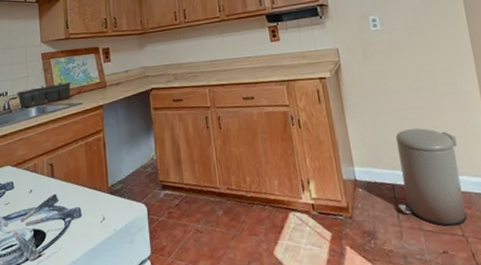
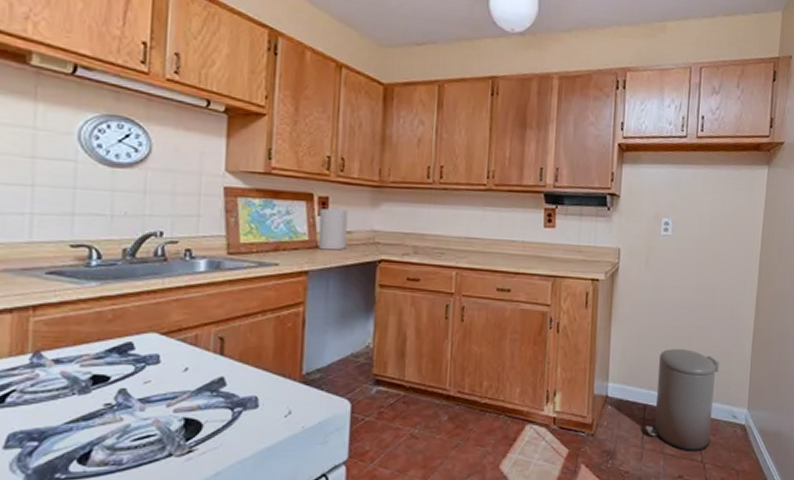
dish rack: present [17,82,71,108] -> none [178,231,266,258]
paper towel holder: none [104,53,126,88] -> present [317,206,348,251]

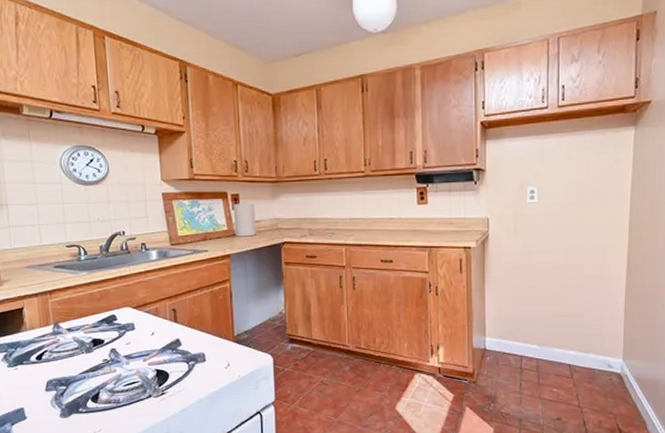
pedal bin: present [644,348,719,452] -> none [522,305,592,398]

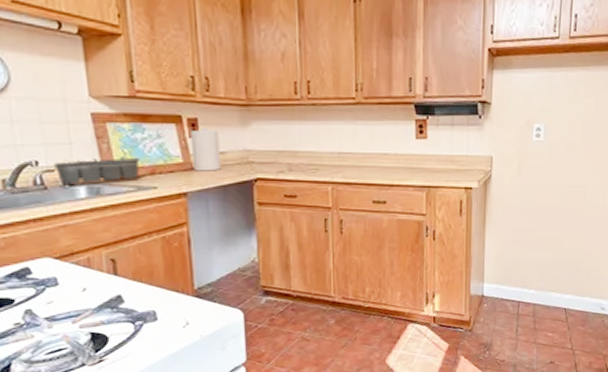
dish rack: none [135,227,196,250] -> present [53,157,140,186]

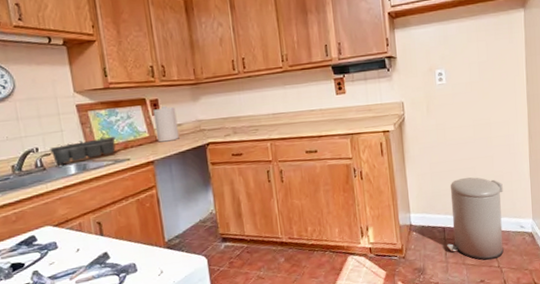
pedal bin: none [518,249,589,341] -> present [446,177,504,260]

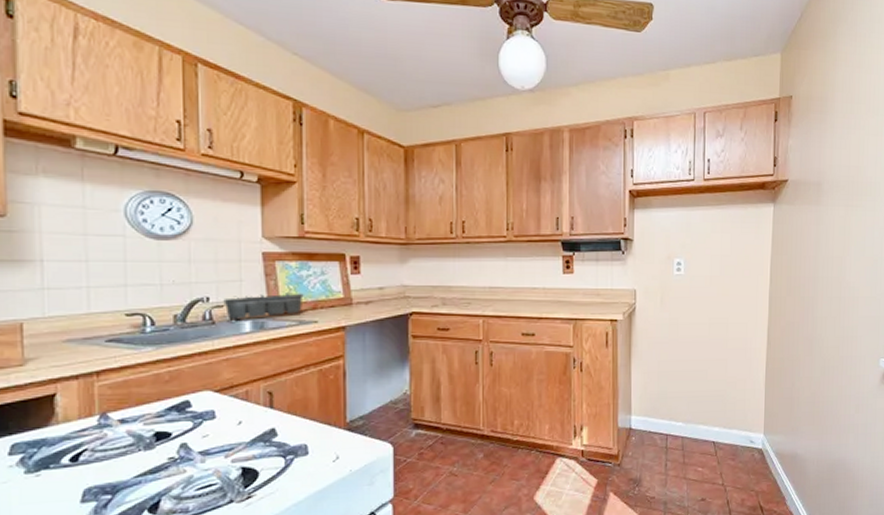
paper towel holder: present [153,105,180,143] -> none [352,264,379,306]
pedal bin: present [446,177,504,260] -> none [667,380,735,477]

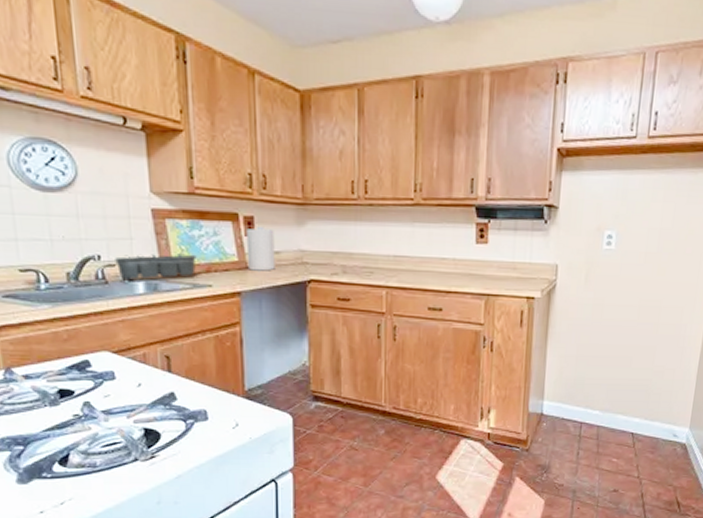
paper towel holder: none [352,264,379,306] -> present [246,226,275,271]

